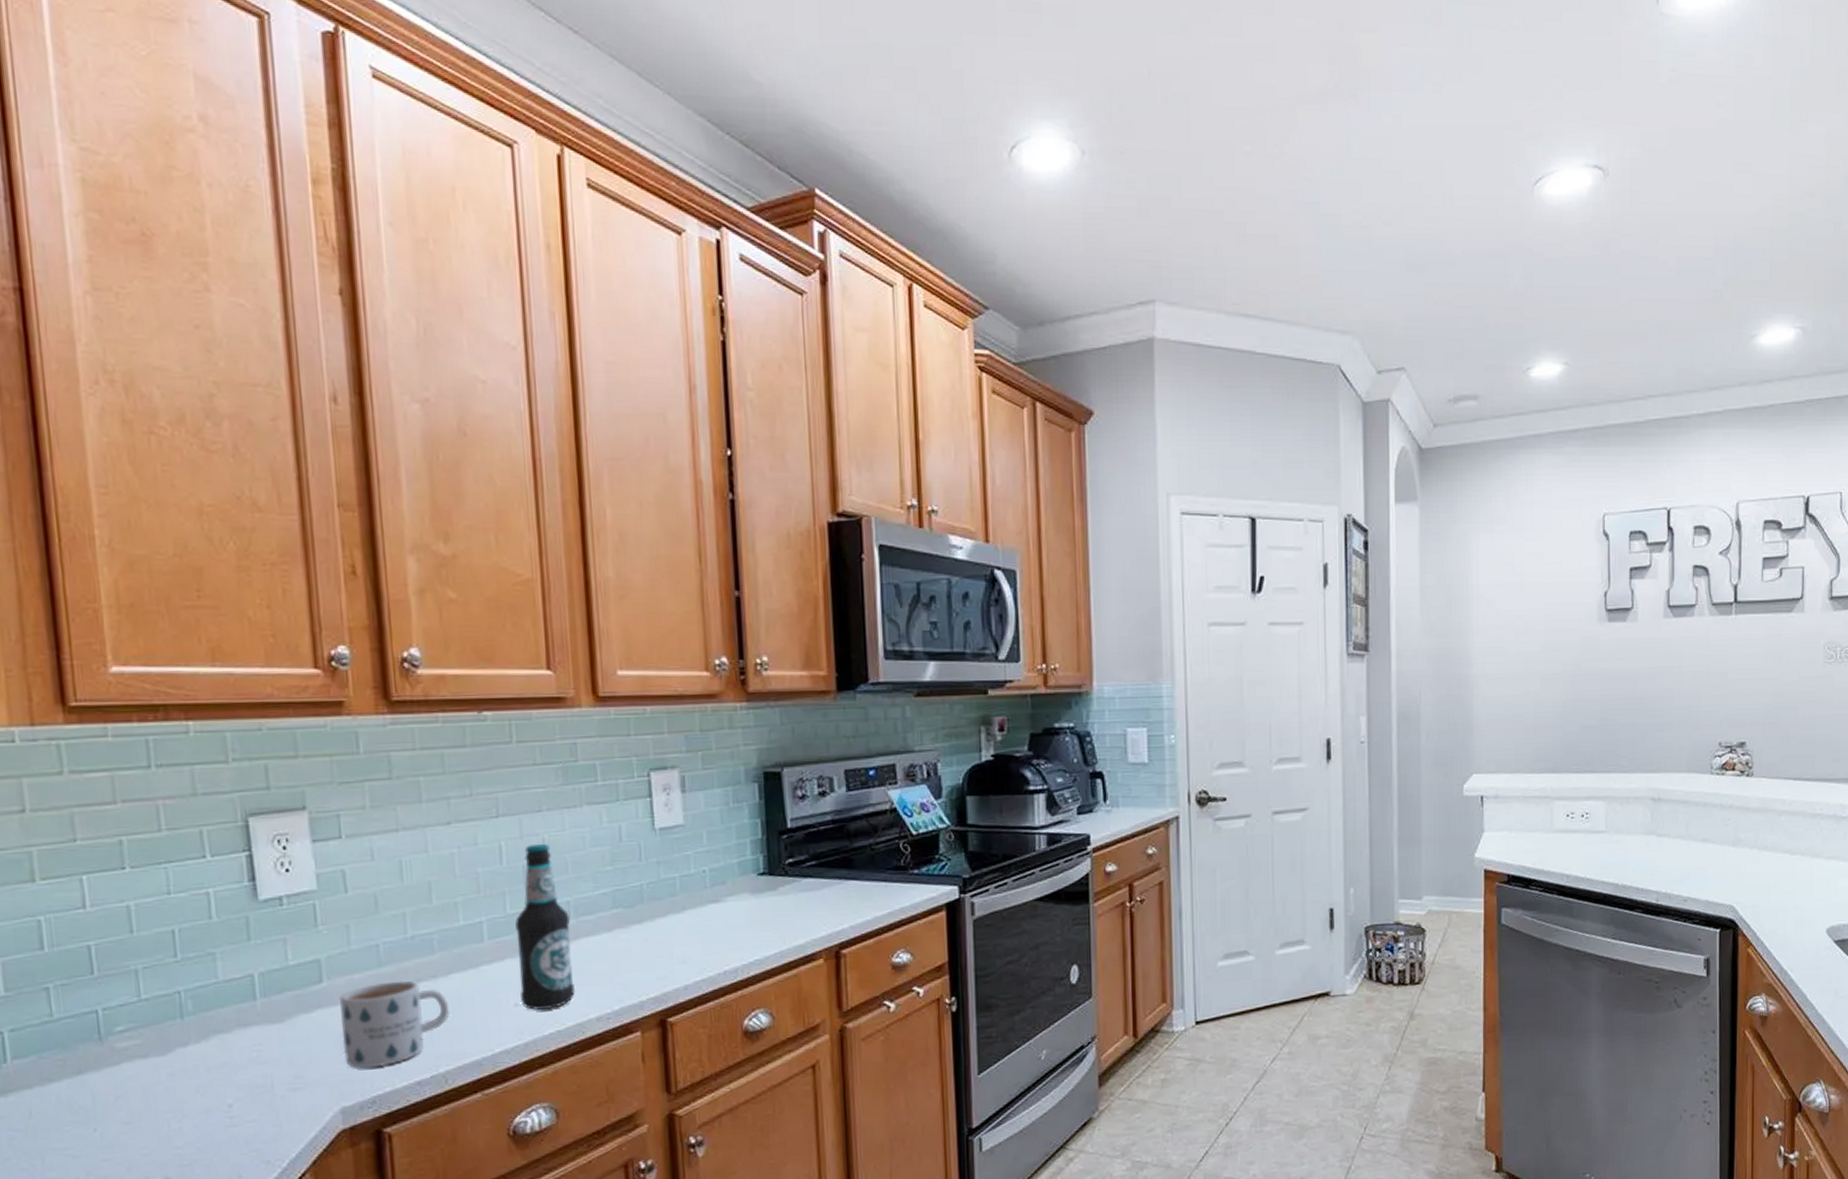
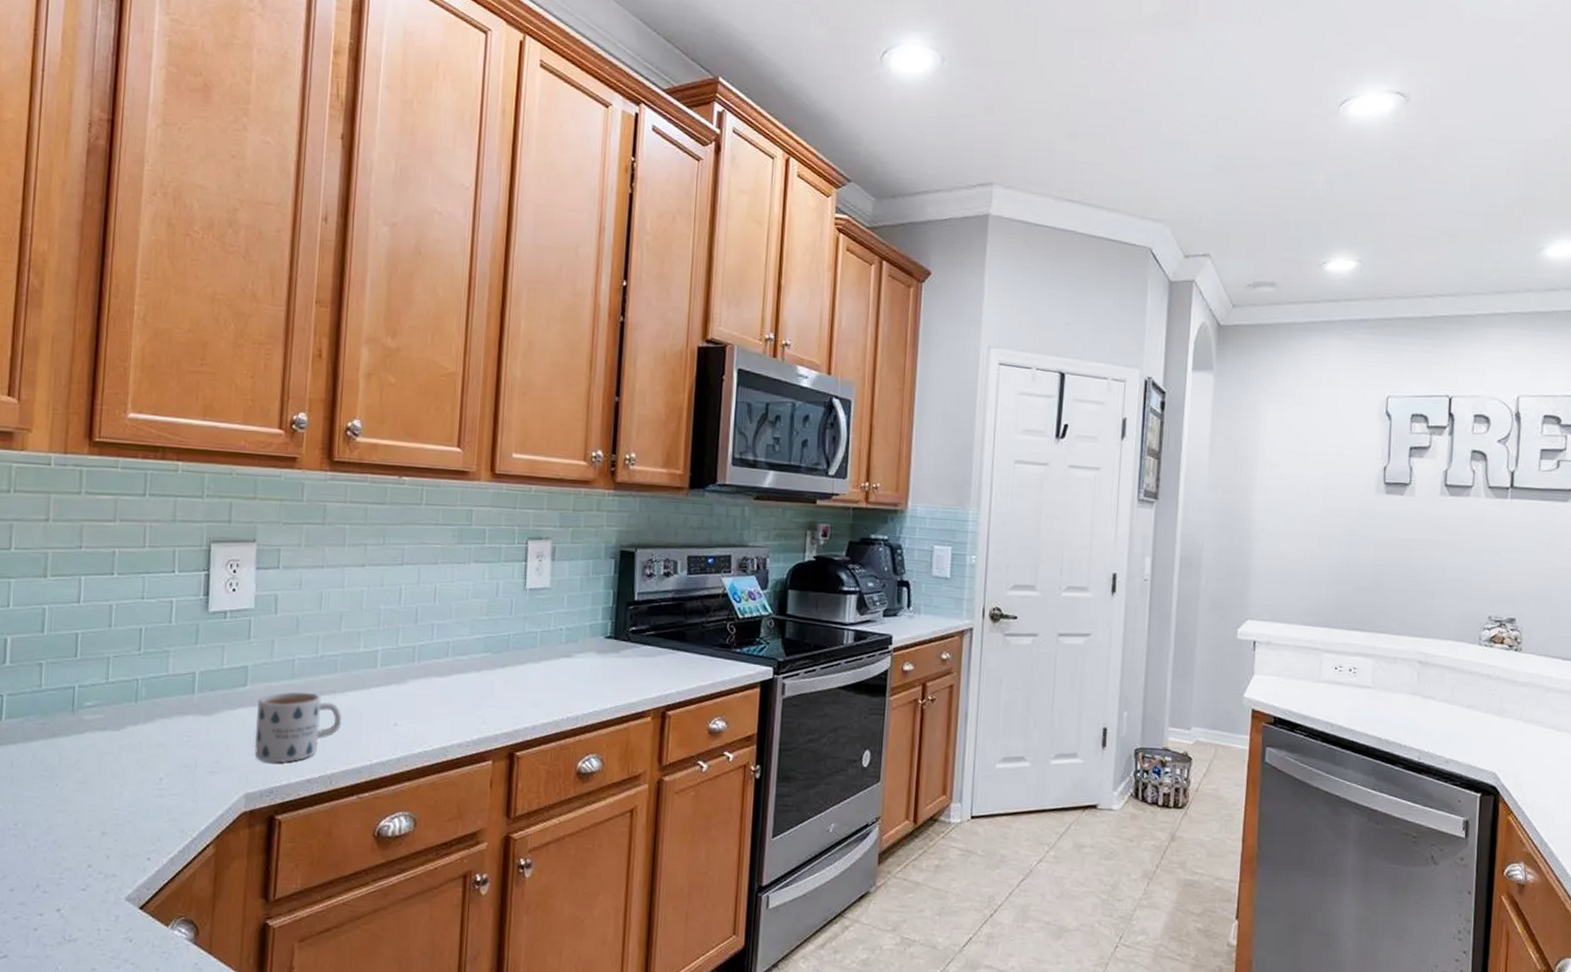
bottle: present [515,843,576,1010] -> none [398,590,448,732]

